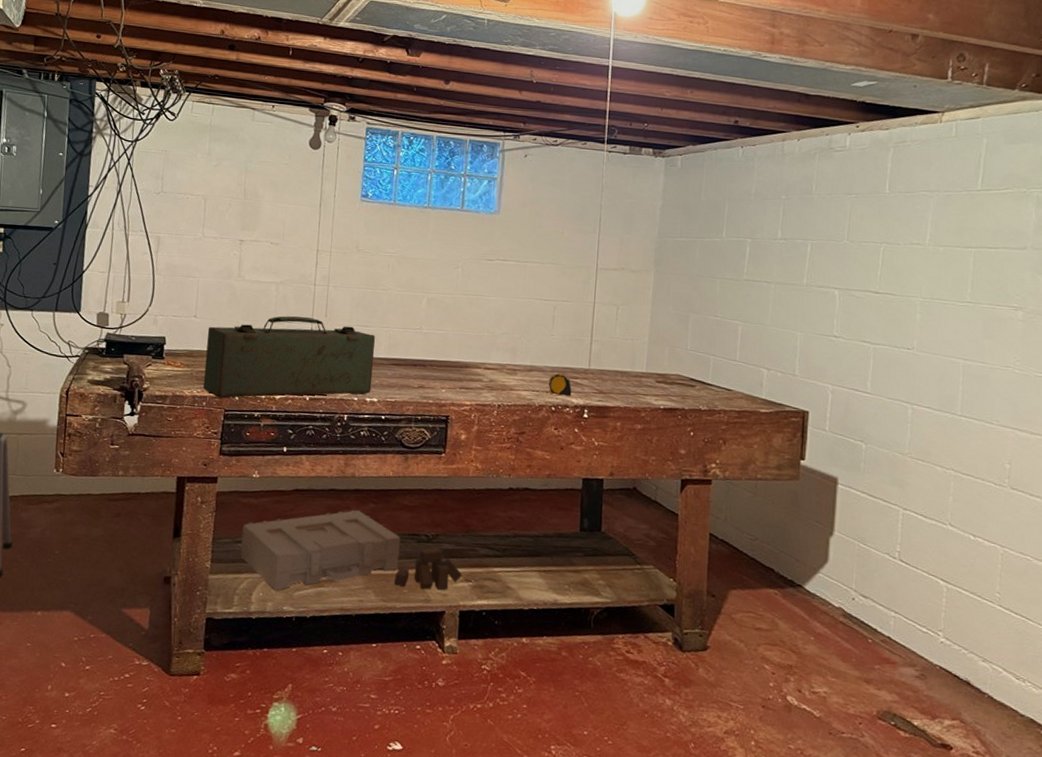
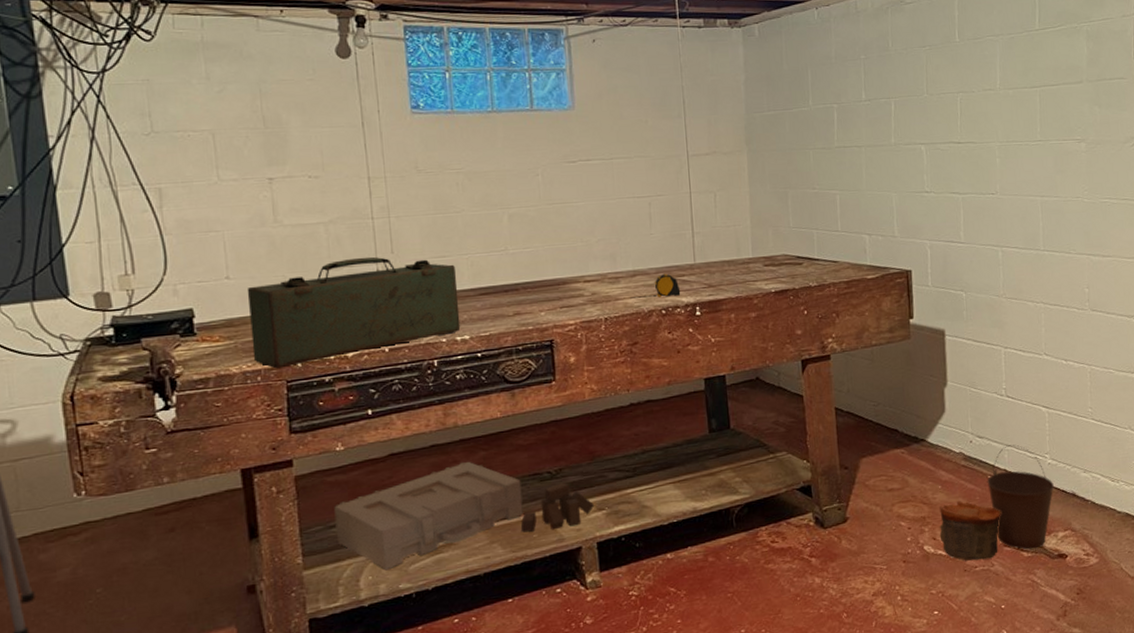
can: none [806,657,880,728] -> present [939,500,1002,561]
bucket: none [866,612,945,730] -> present [987,444,1054,549]

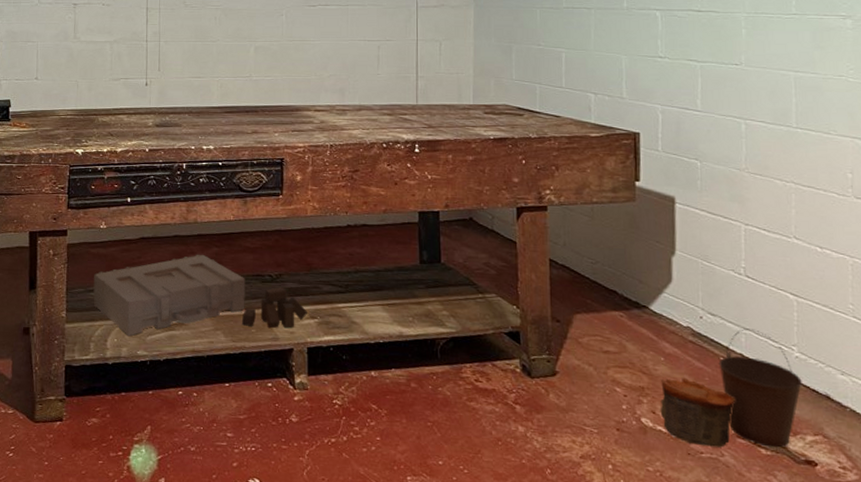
toolbox: present [247,256,461,369] -> none [48,72,208,155]
tape measure: present [630,273,681,300] -> none [355,110,402,132]

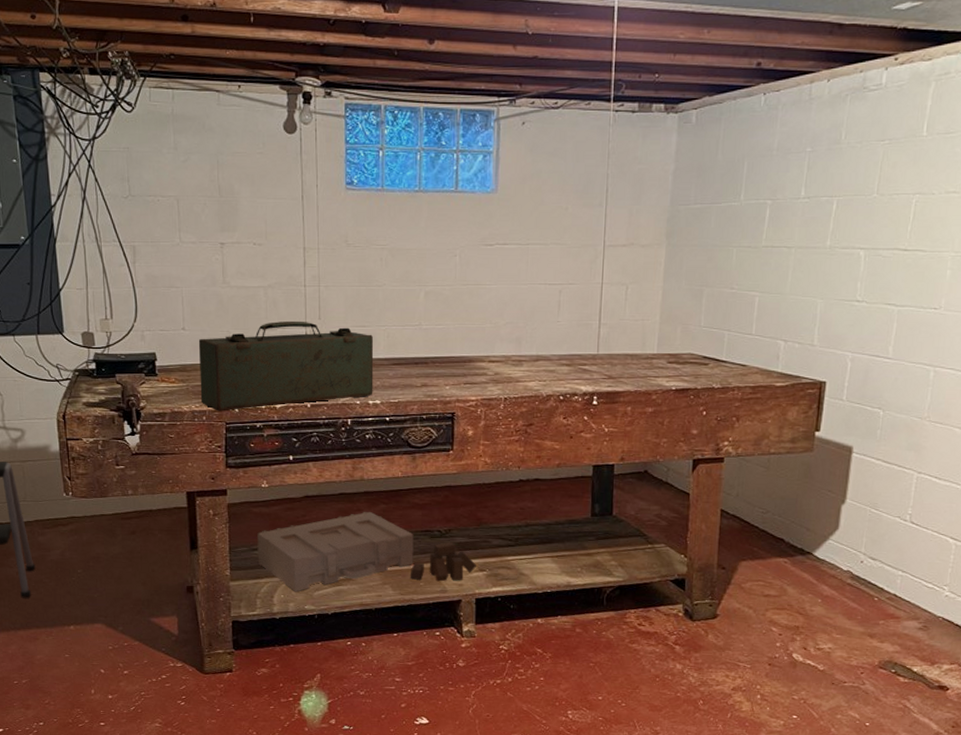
toolbox: none [48,72,208,155] -> present [198,320,374,412]
can: present [660,377,736,448] -> none [811,616,884,677]
bucket: present [718,328,802,447] -> none [872,571,948,675]

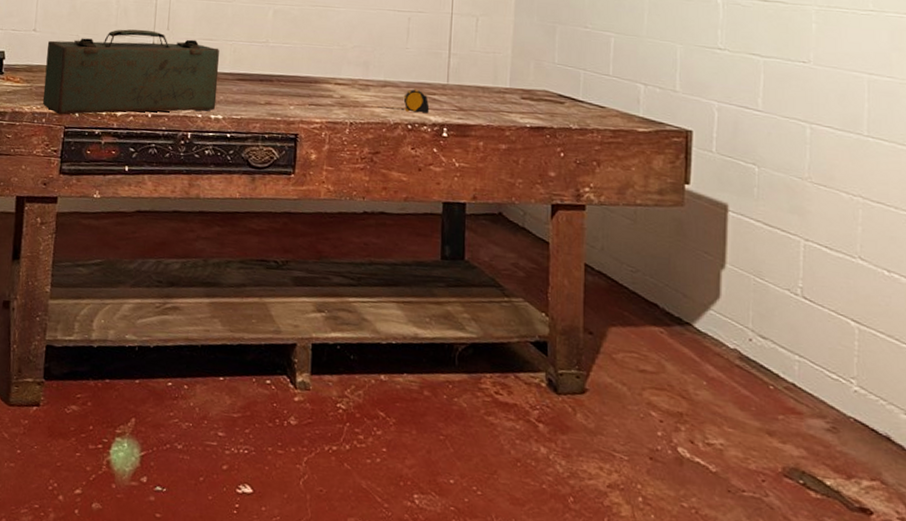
tool box: present [257,511,414,592] -> none [80,232,249,318]
wooden blocks: present [411,542,477,582] -> none [242,275,315,321]
tape measure: none [531,361,581,384] -> present [378,89,430,114]

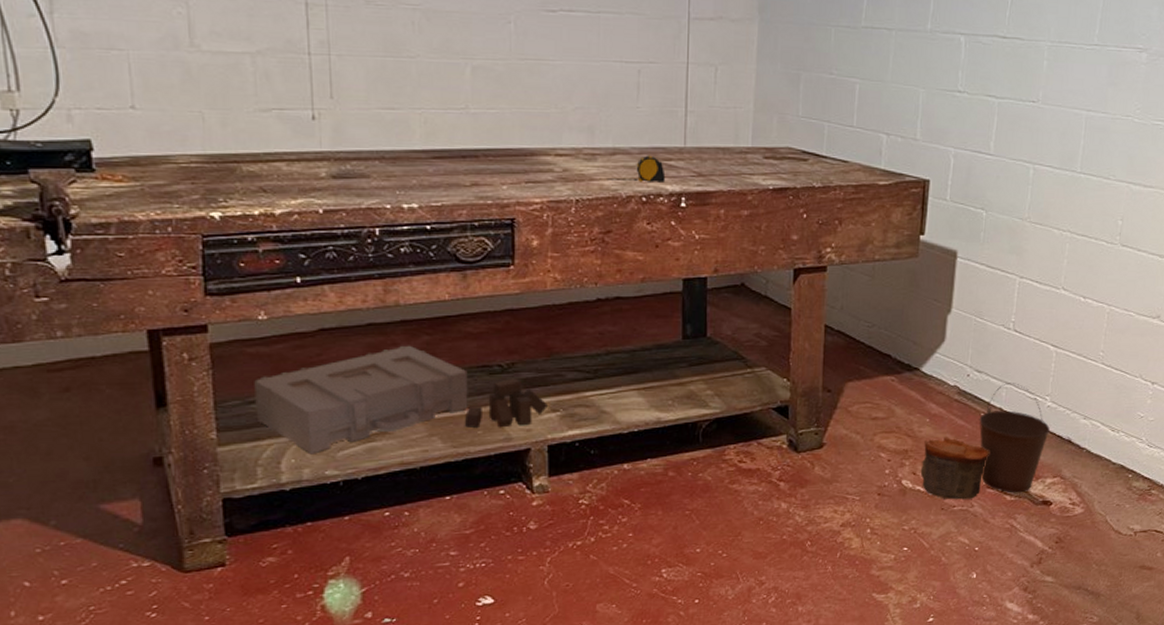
toolbox: present [42,29,220,115] -> none [156,99,408,220]
tool box: none [80,232,249,318] -> present [254,345,468,455]
wooden blocks: none [242,275,315,321] -> present [465,378,549,428]
can: none [699,405,785,487] -> present [920,436,990,500]
bucket: none [767,355,860,491] -> present [979,383,1050,492]

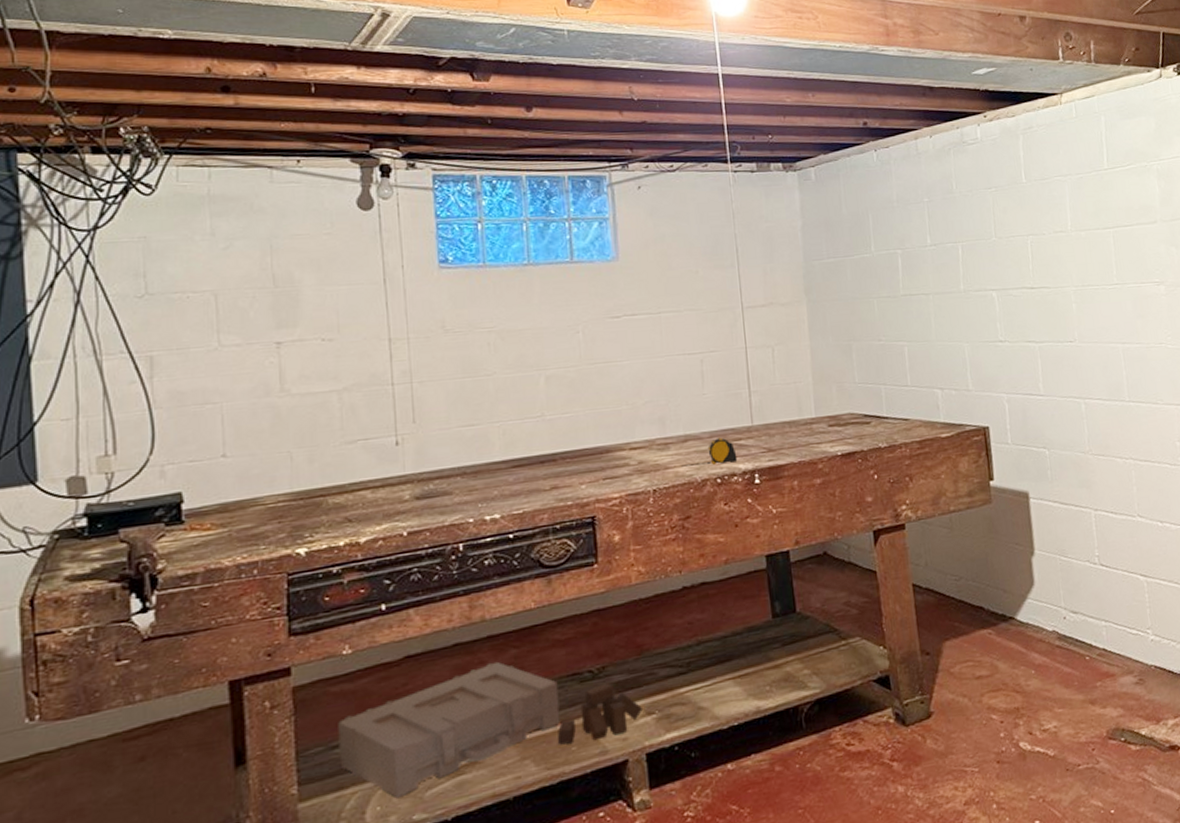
can: present [920,436,990,500] -> none [1034,686,1104,759]
bucket: present [979,383,1050,492] -> none [1085,619,1160,741]

